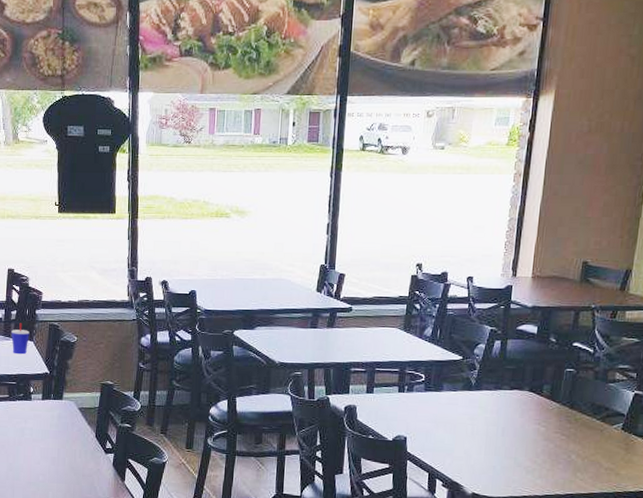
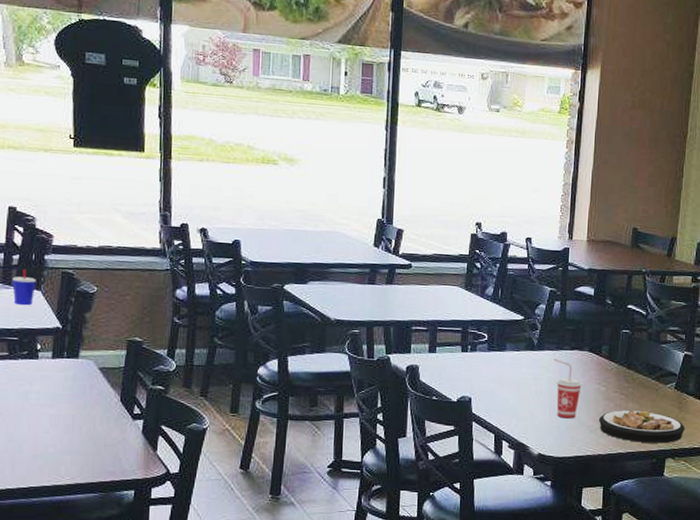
beverage cup: none [492,398,522,459] -> present [554,358,583,419]
plate: none [536,451,631,486] -> present [598,410,685,444]

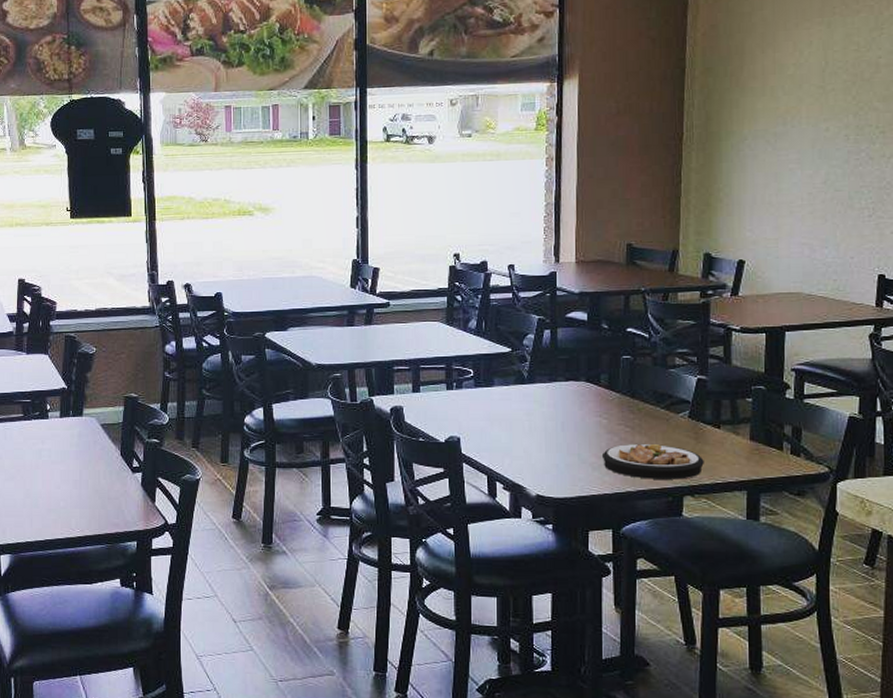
beverage cup: present [12,269,36,306] -> none [24,336,44,370]
beverage cup: present [554,358,583,419] -> none [547,391,582,456]

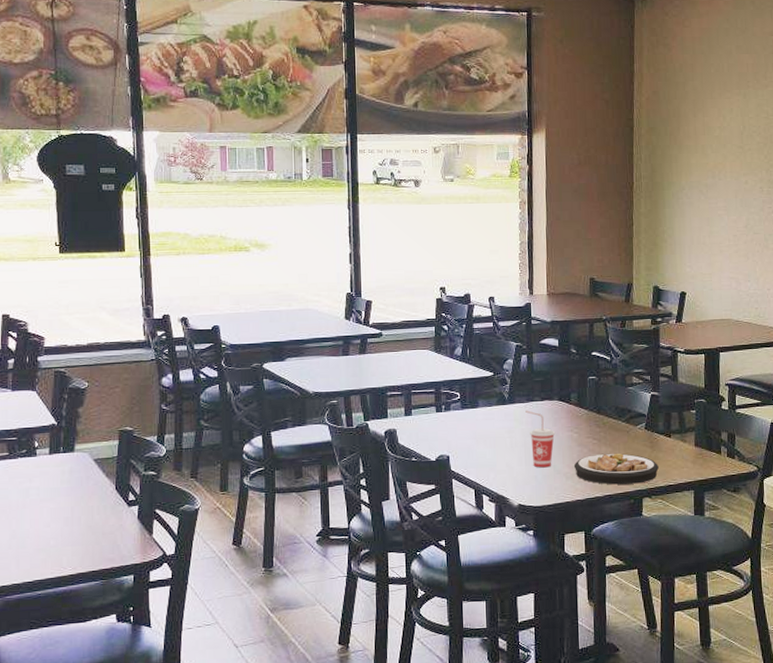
beverage cup: none [547,391,582,456] -> present [525,410,556,468]

